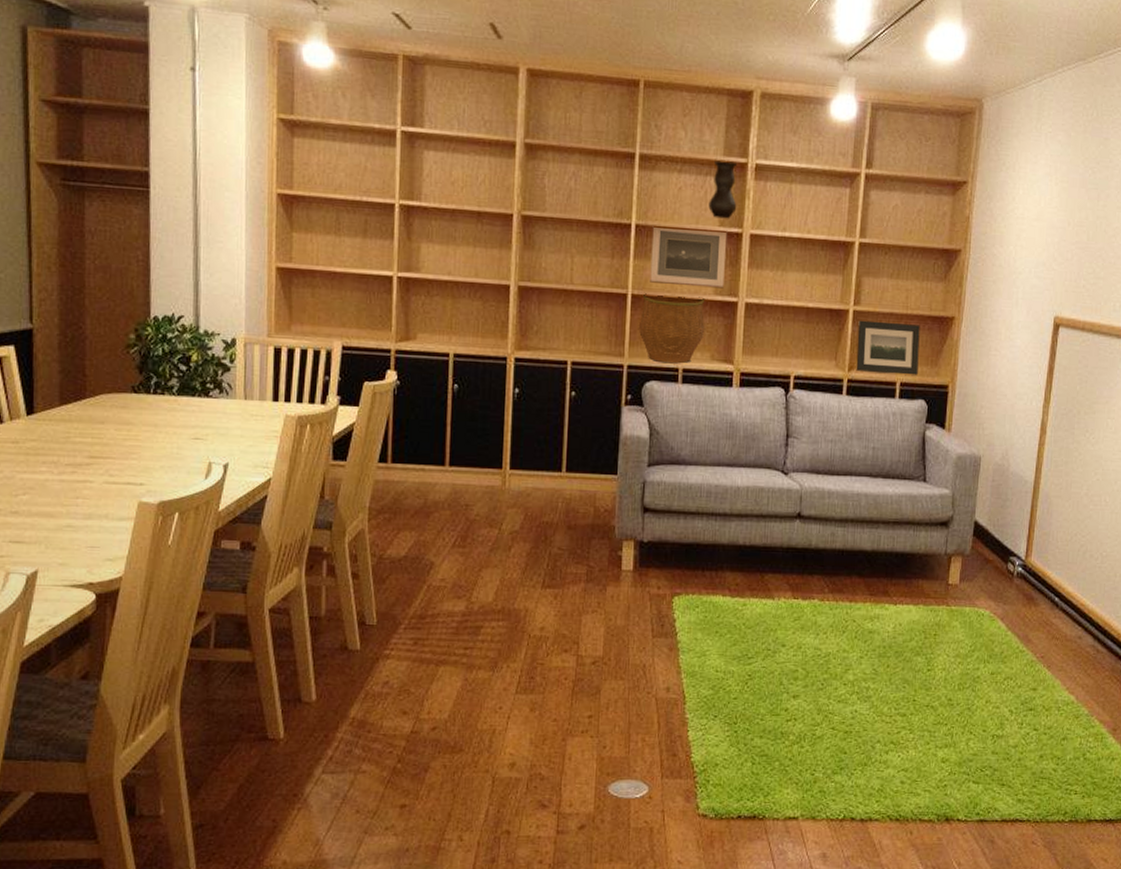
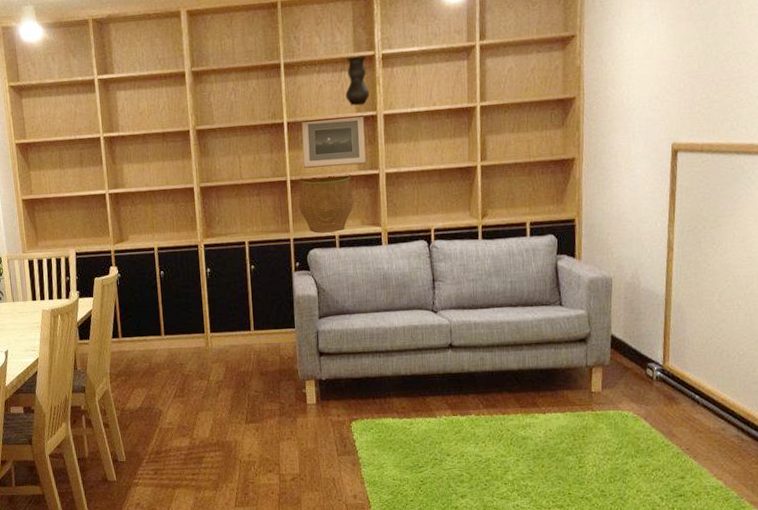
picture frame: present [856,320,920,375] -> none [486,170,545,218]

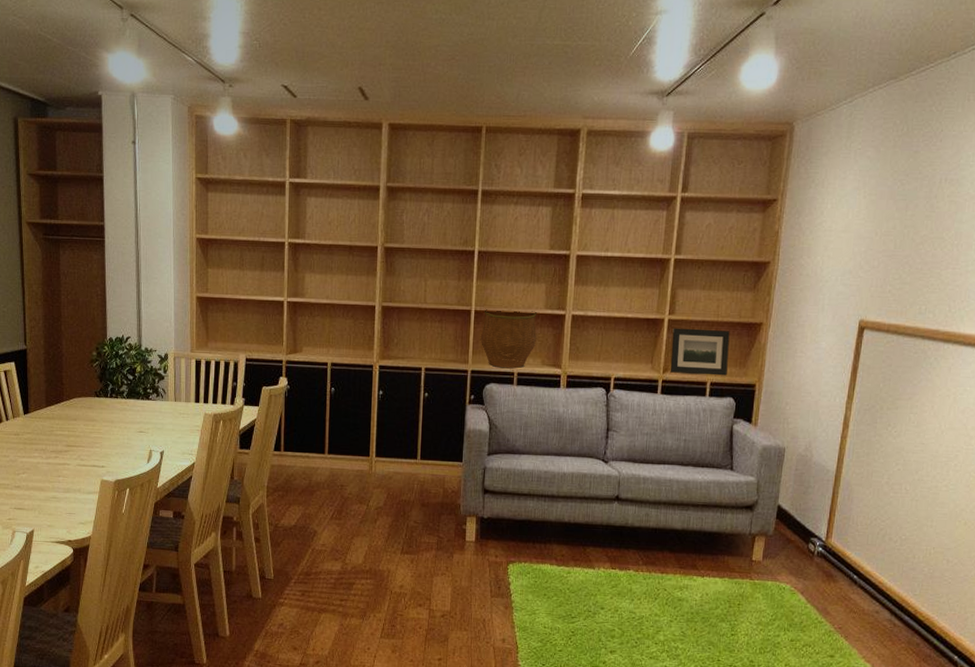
picture frame: present [301,114,366,168] -> none [490,250,557,303]
vase: present [345,55,370,106] -> none [540,192,566,243]
picture frame: none [486,170,545,218] -> present [670,328,730,376]

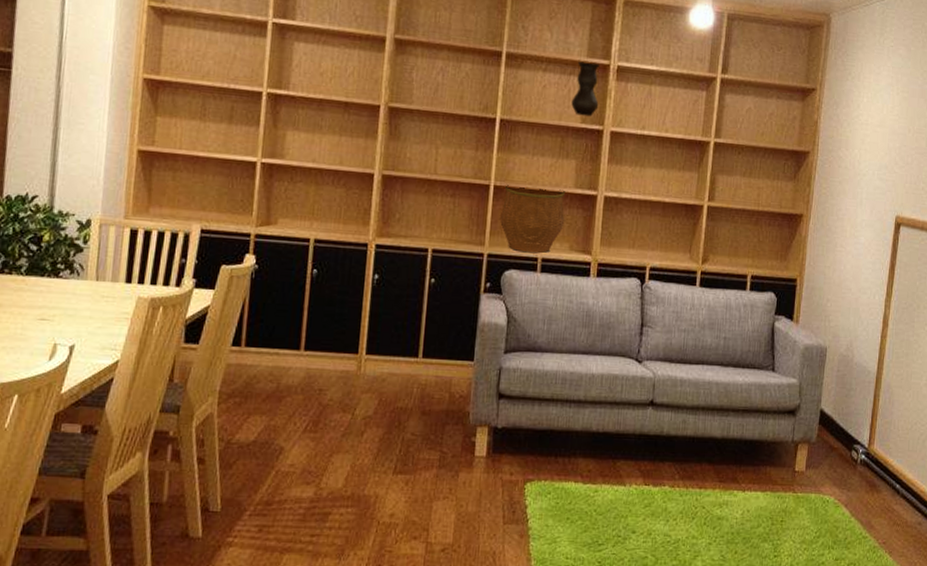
vase: none [540,192,566,243] -> present [571,61,600,117]
picture frame: present [670,328,730,376] -> none [709,215,771,269]

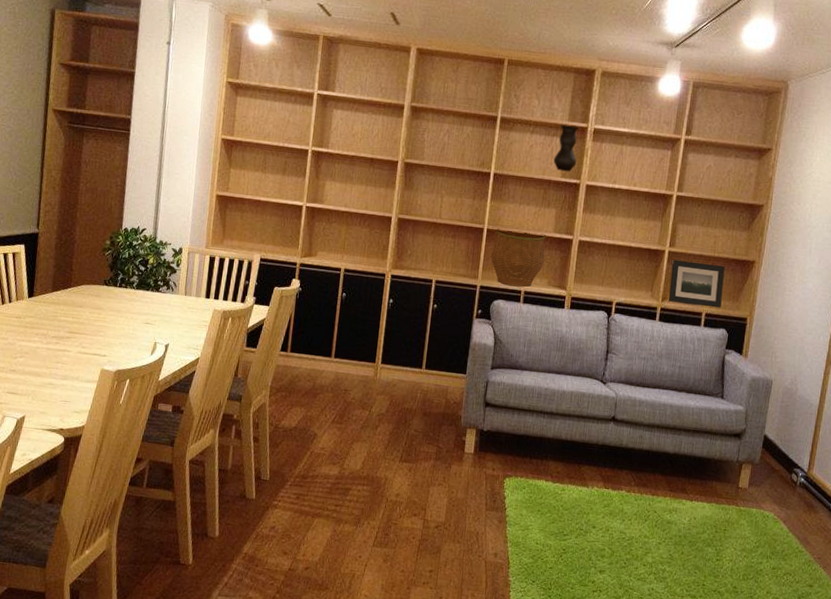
picture frame: none [709,215,771,269] -> present [668,259,725,308]

